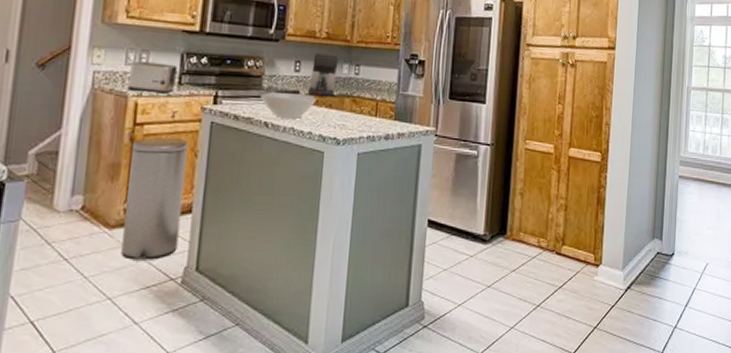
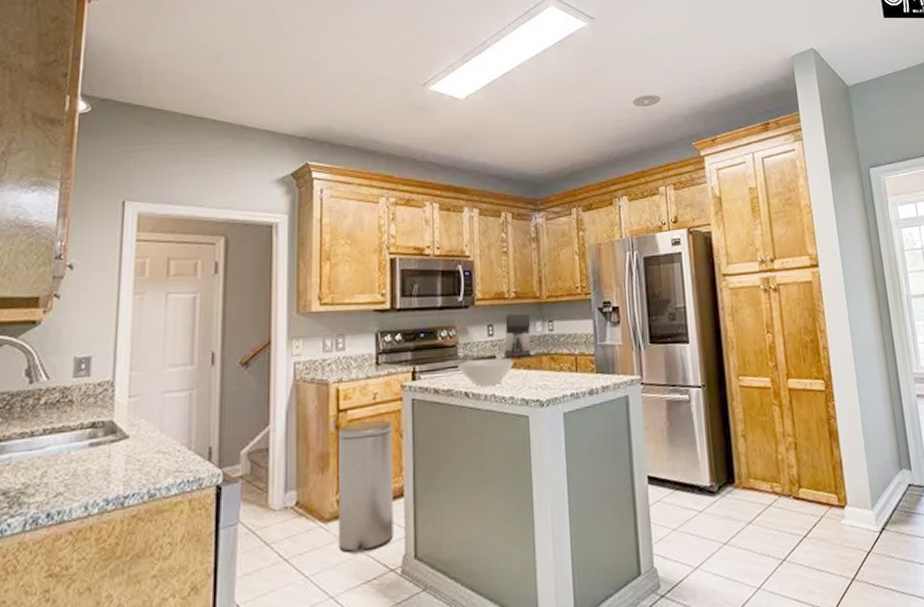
toaster: present [127,60,179,94] -> none [327,345,375,378]

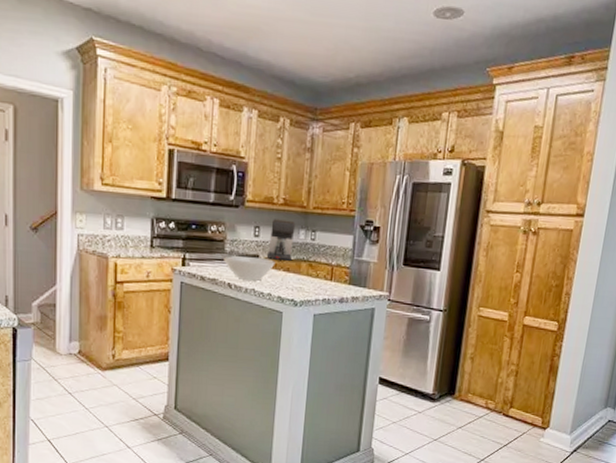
pedal bin: present [337,419,394,555] -> none [113,294,162,399]

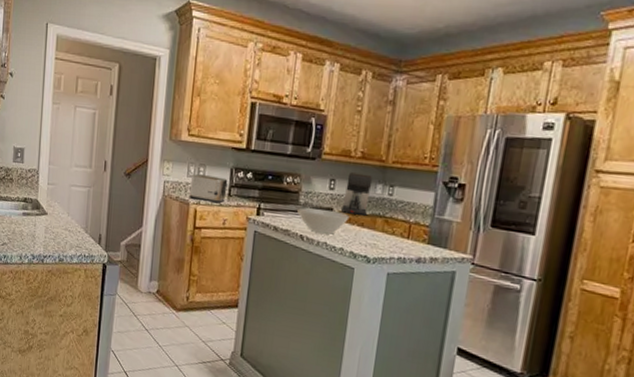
toaster: none [107,225,151,256] -> present [189,173,229,204]

